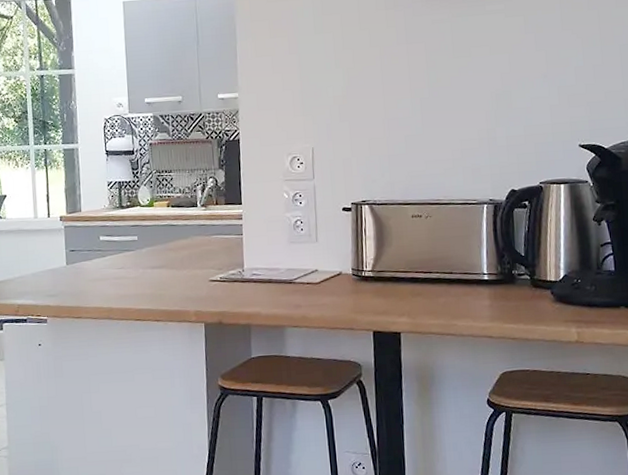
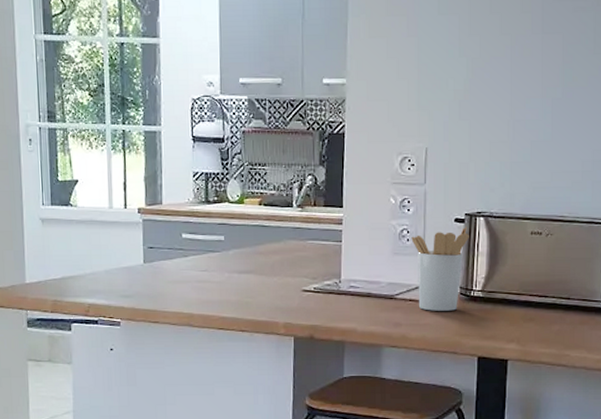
utensil holder: none [305,214,357,292] -> present [411,226,469,311]

